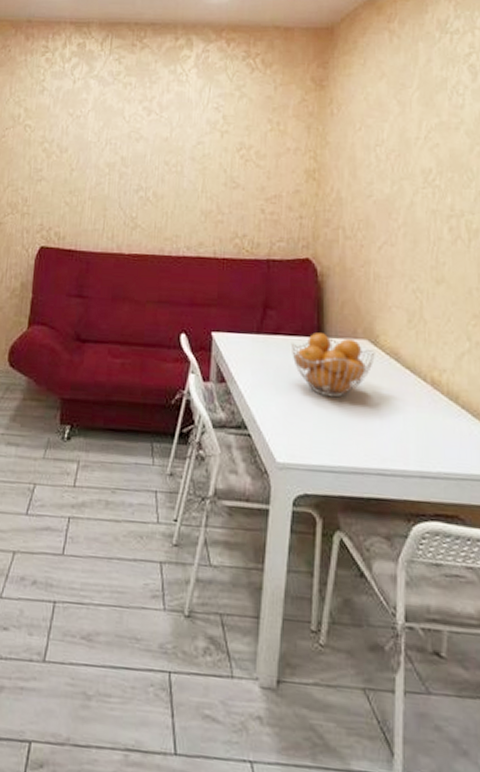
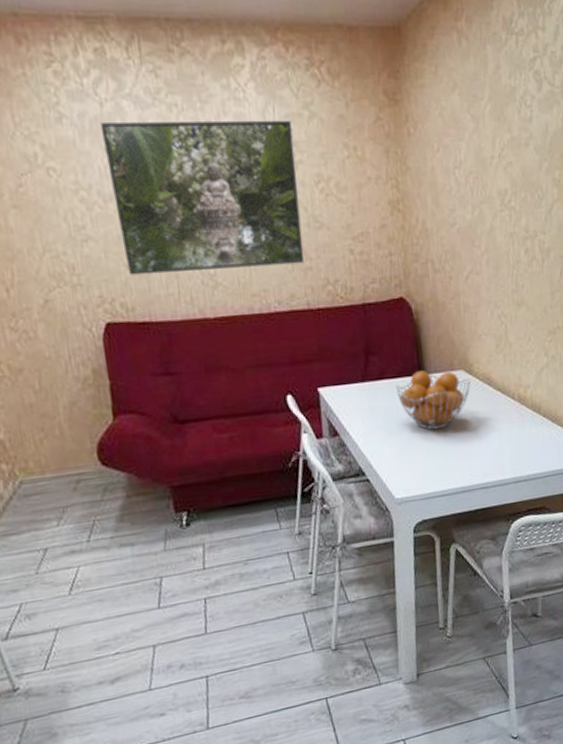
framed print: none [67,95,223,217] -> present [100,120,305,276]

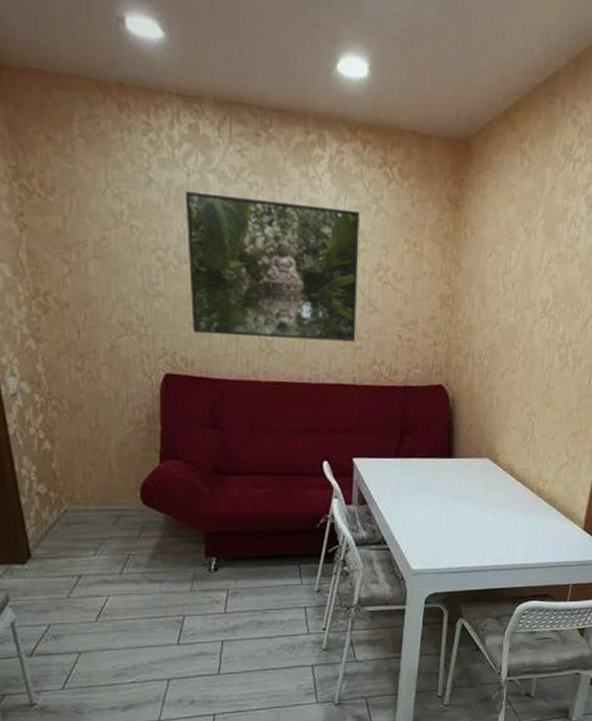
fruit basket: present [395,370,471,430] -> none [424,454,495,510]

